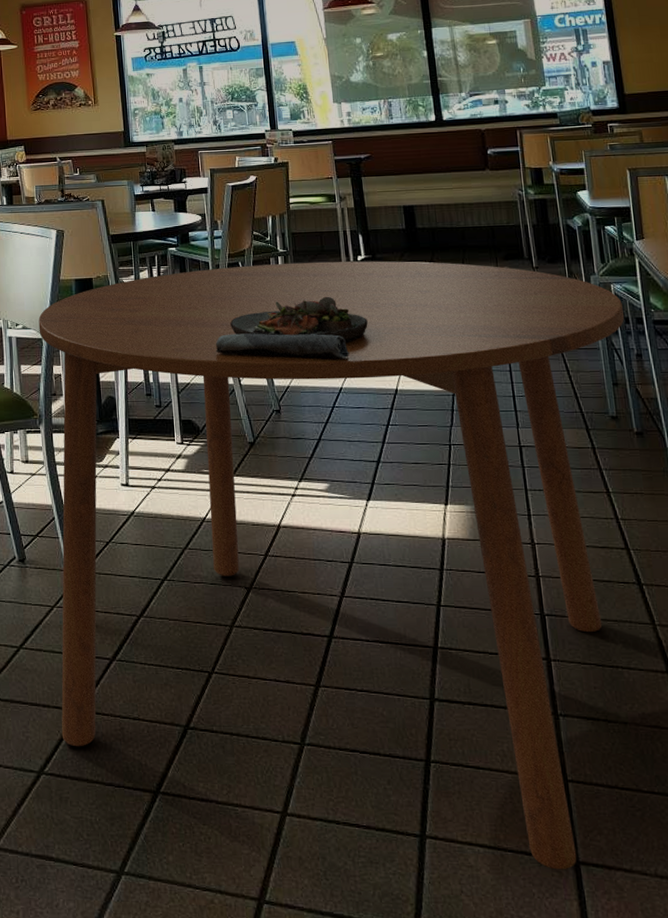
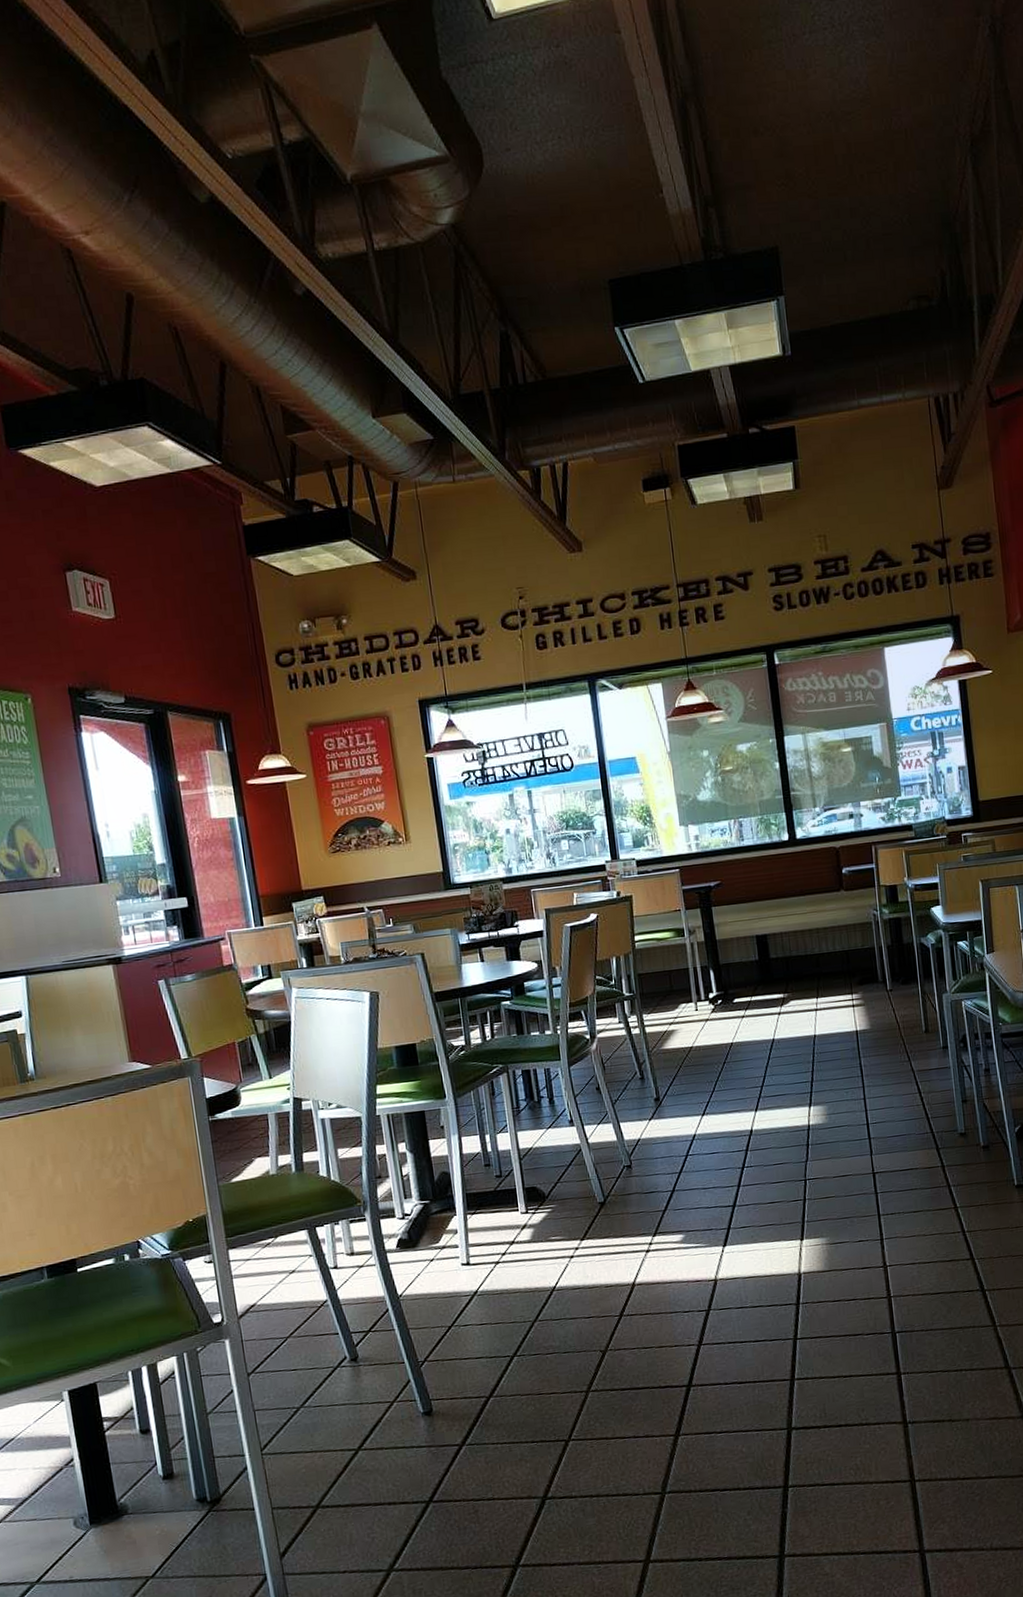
dining table: present [38,261,624,870] -> none [355,992,974,1562]
food plate: present [215,296,368,358] -> none [559,1039,721,1113]

